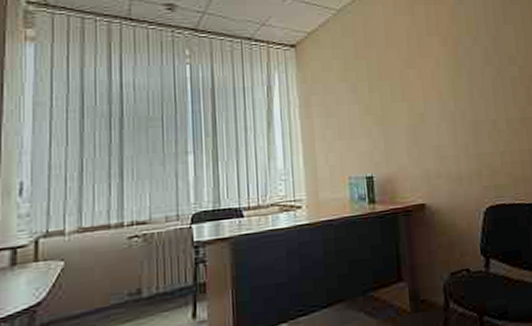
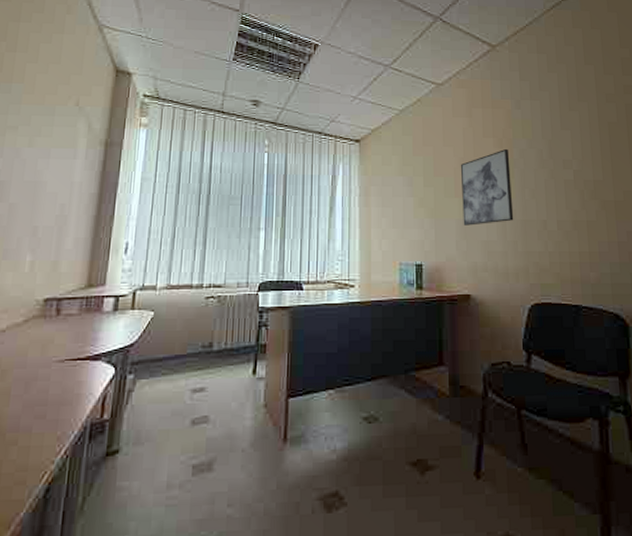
wall art: none [405,47,464,131] -> present [460,148,514,226]

